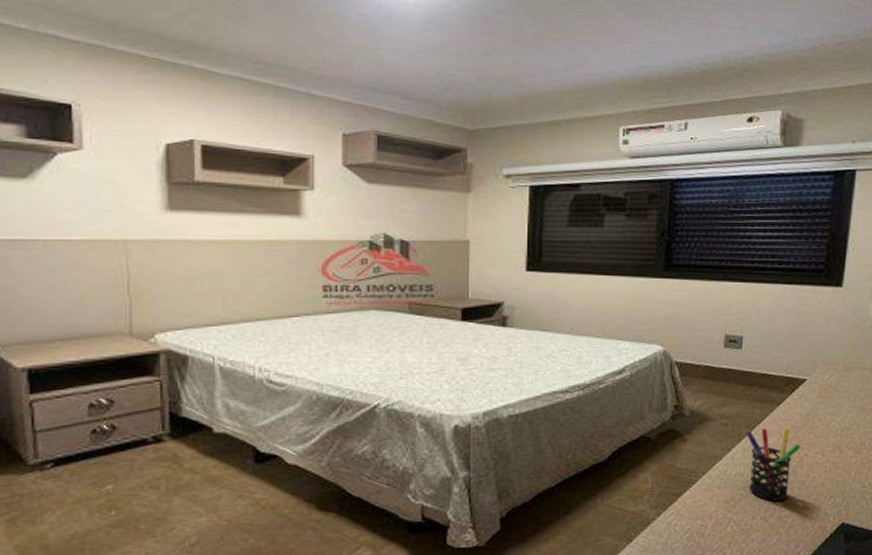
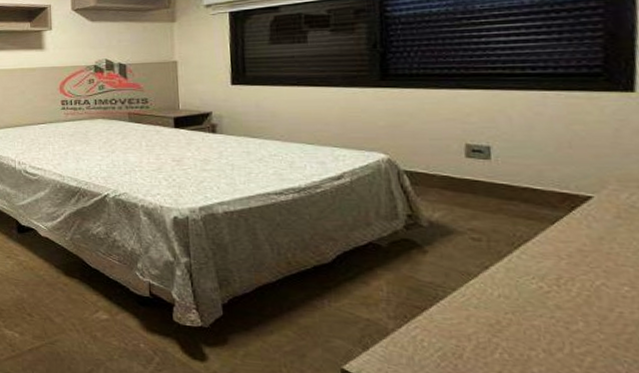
pen holder: present [745,428,801,502] -> none [507,247,595,336]

